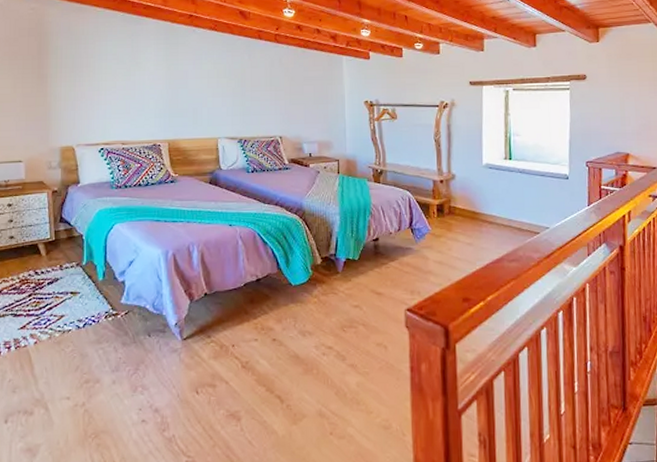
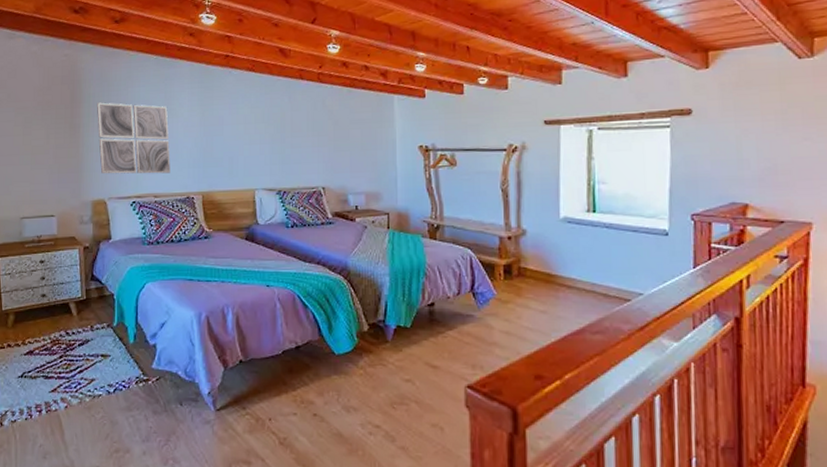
wall art: none [64,54,138,123] -> present [96,102,171,174]

